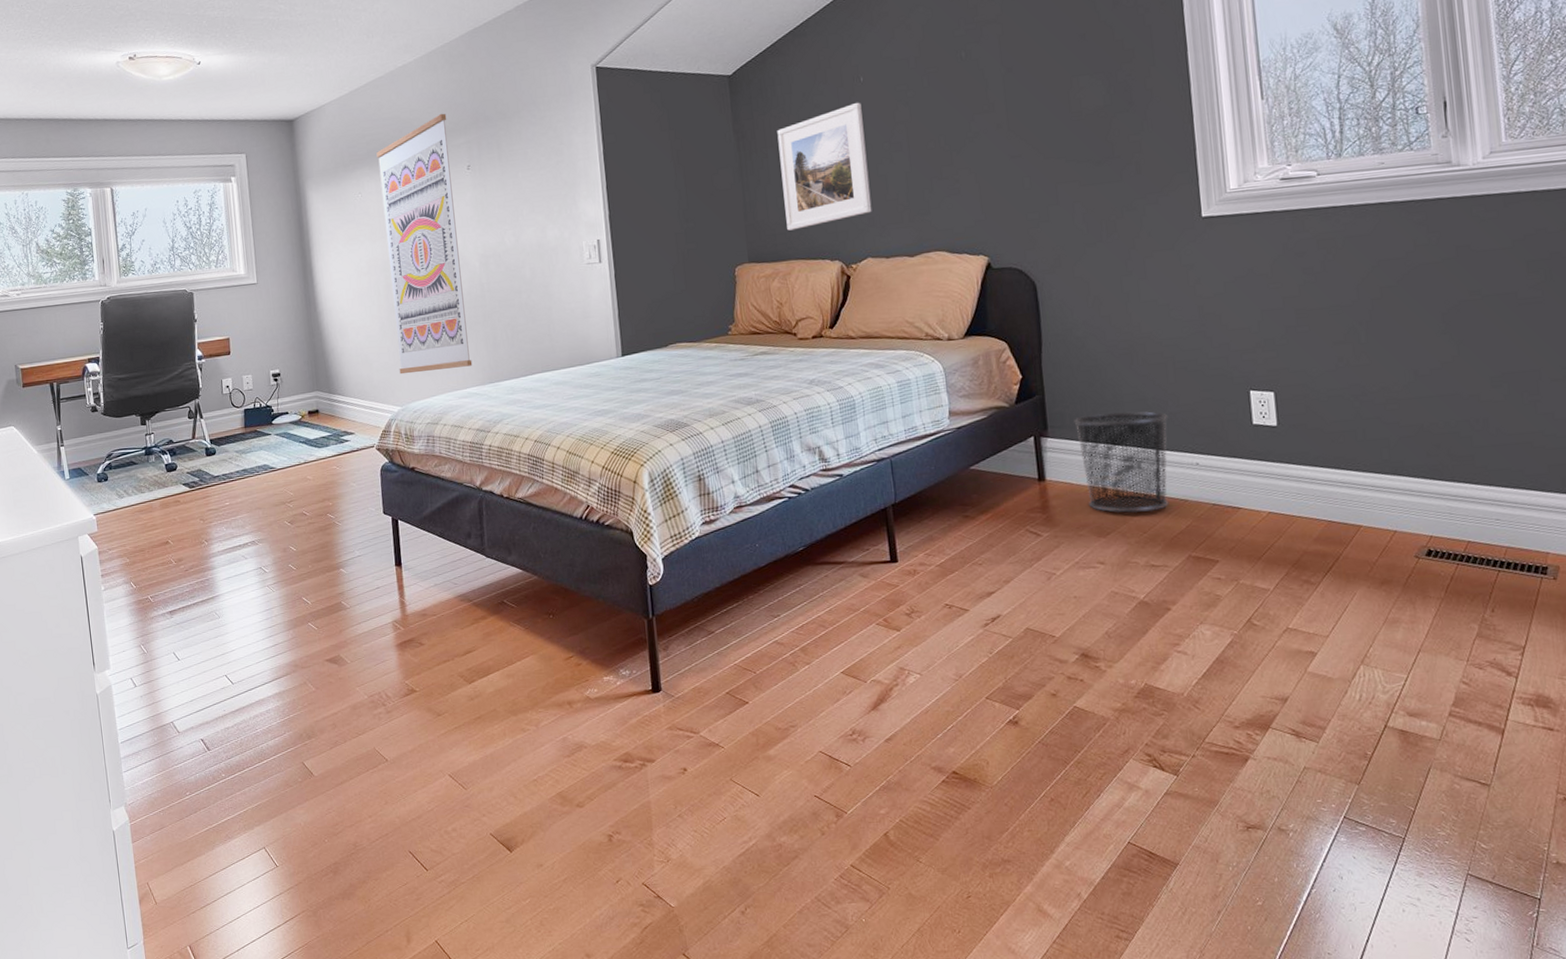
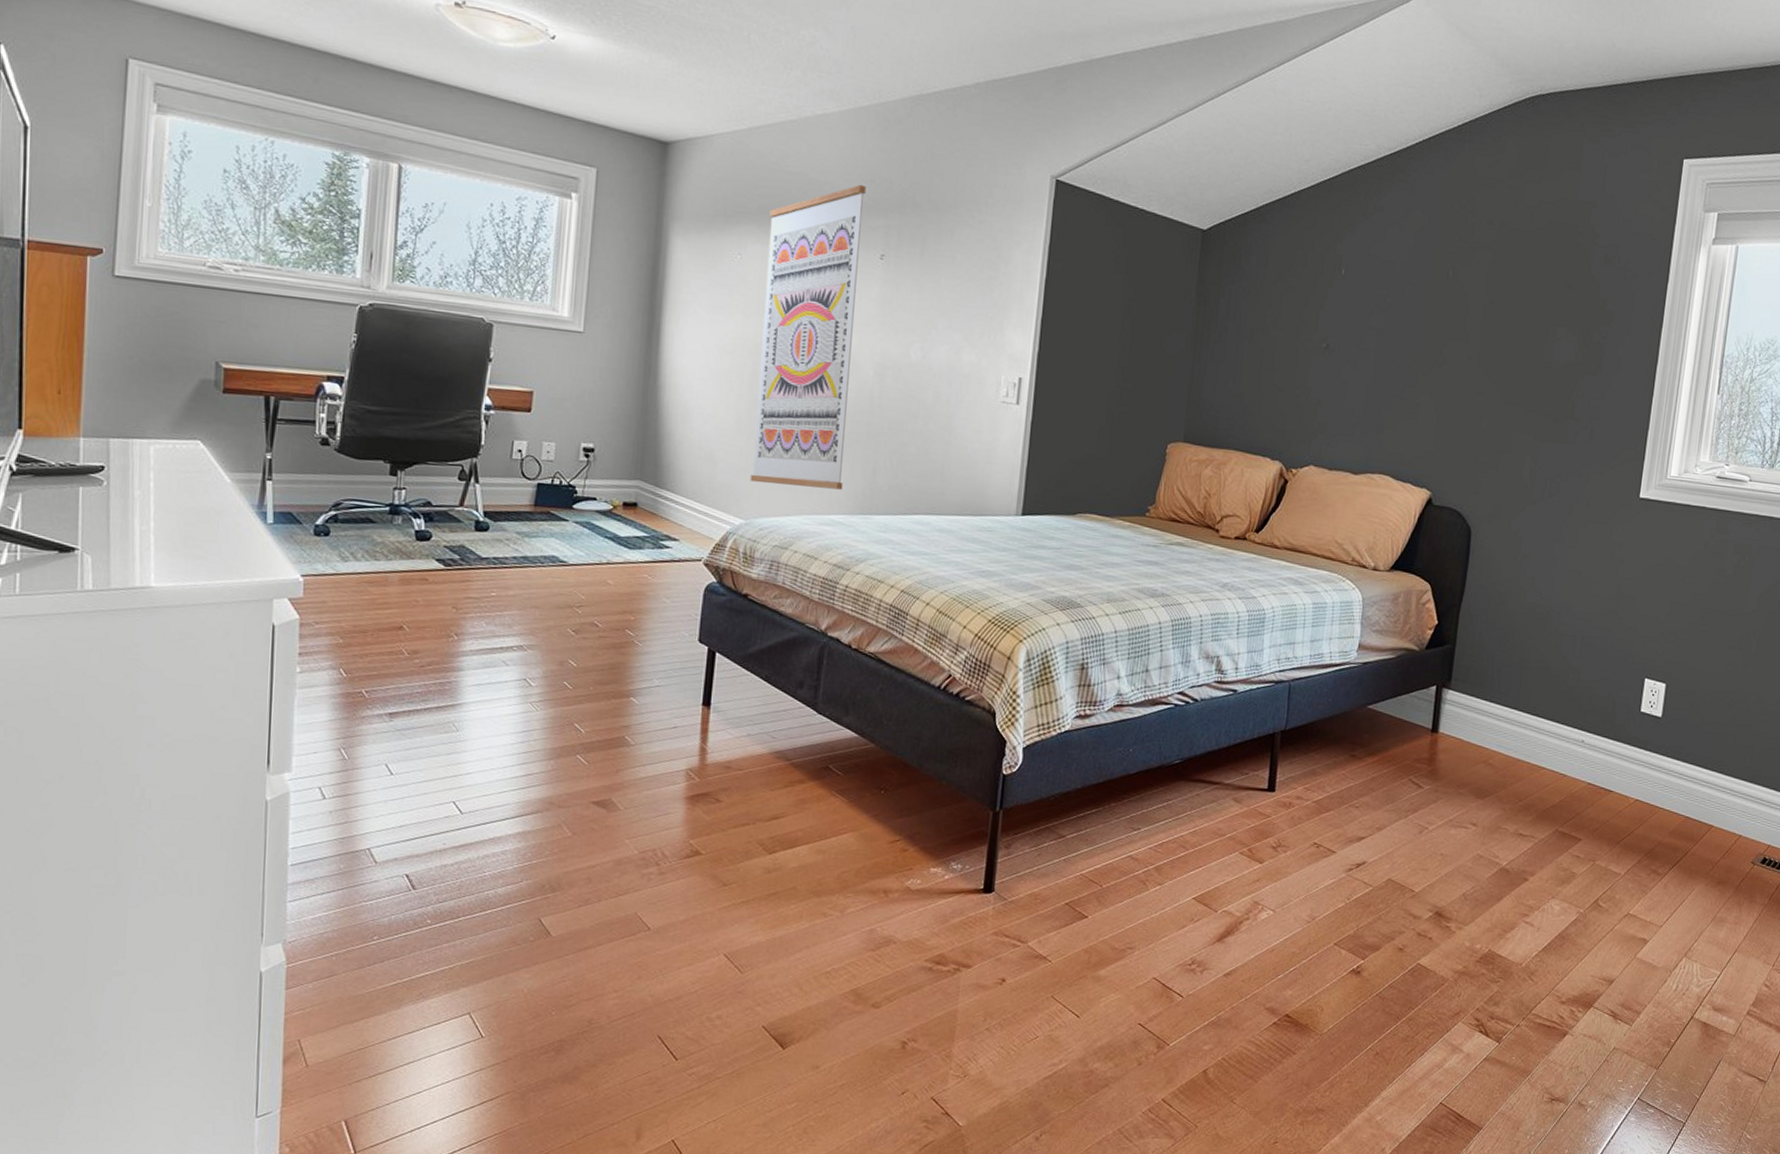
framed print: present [777,102,872,231] -> none [1232,295,1337,418]
waste bin: present [1074,411,1169,514] -> none [1473,674,1567,782]

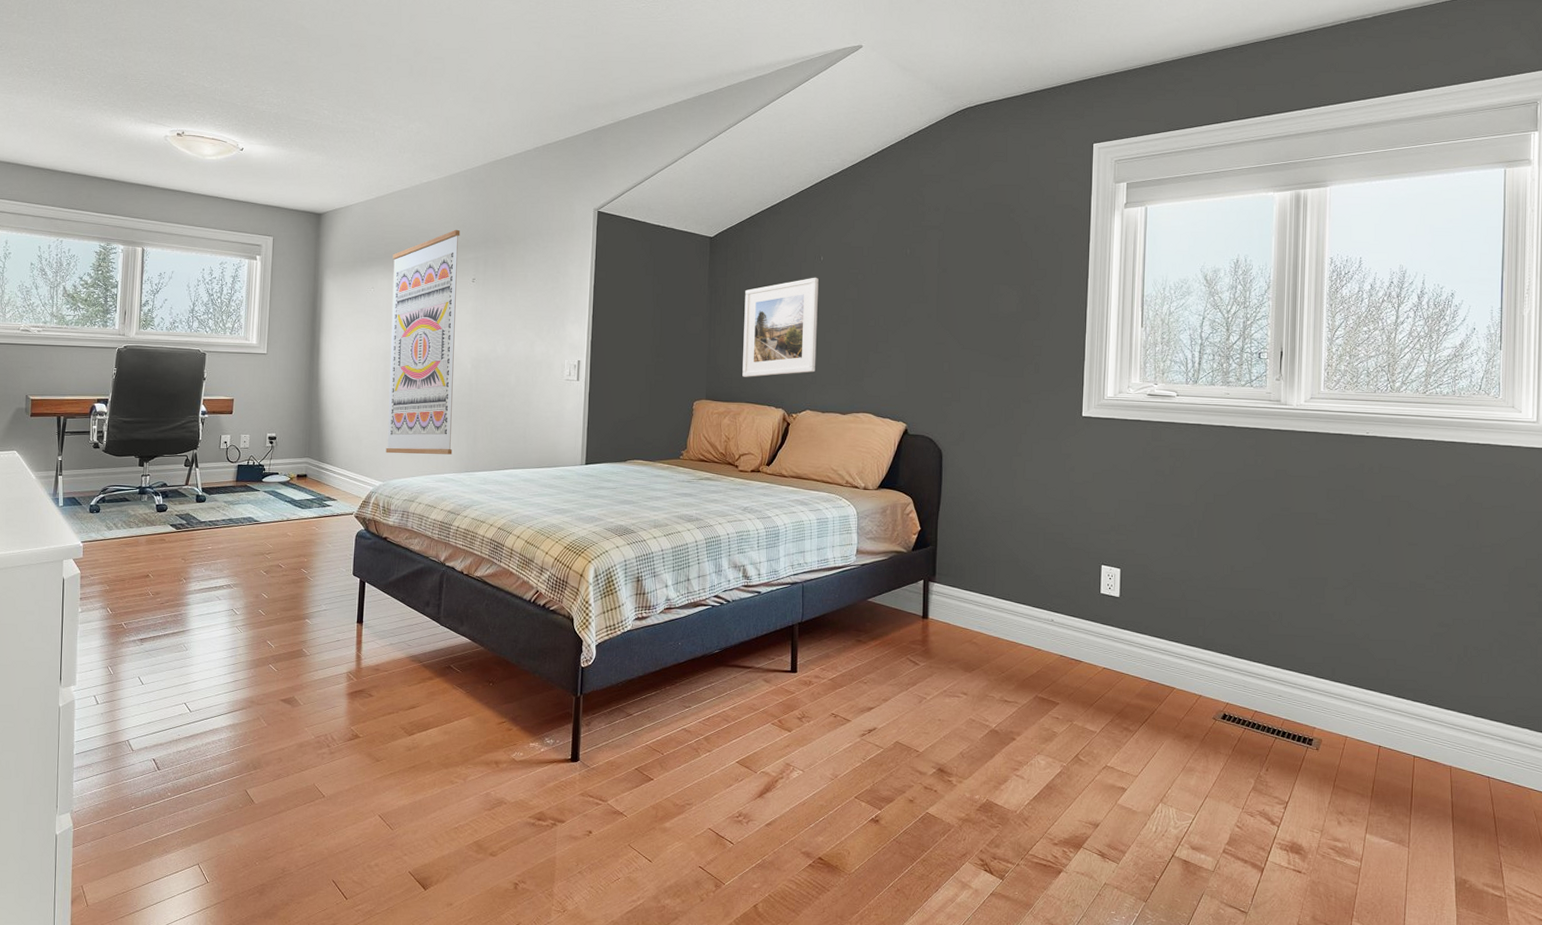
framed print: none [1232,295,1337,418] -> present [742,277,819,377]

